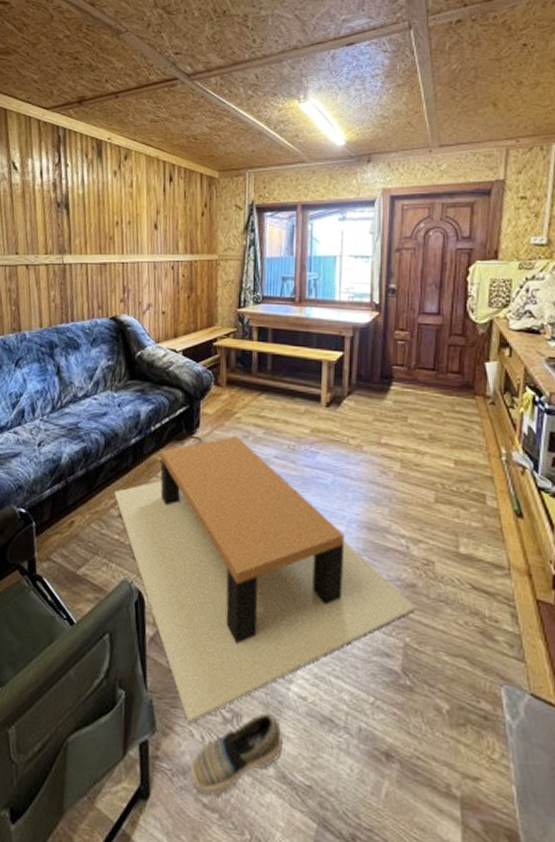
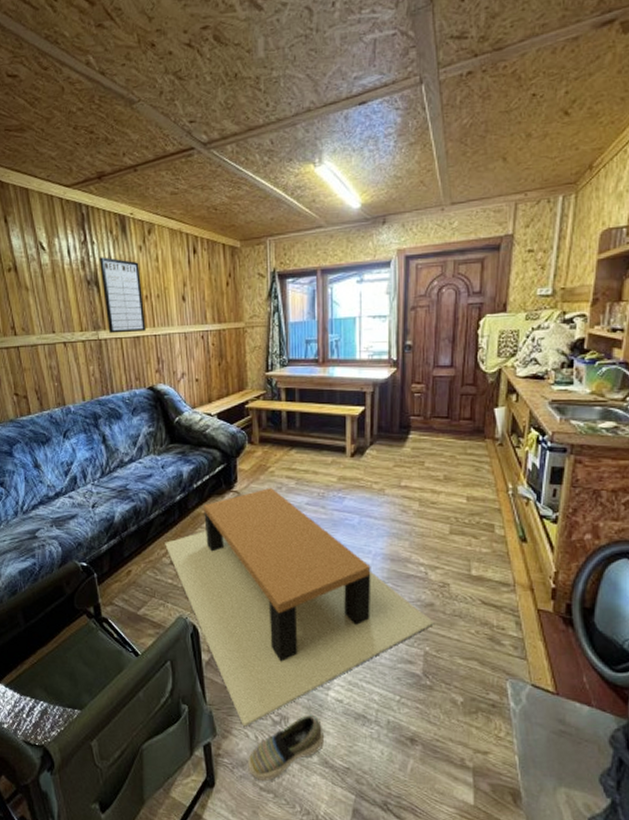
writing board: none [72,180,114,259] -> present [100,257,146,334]

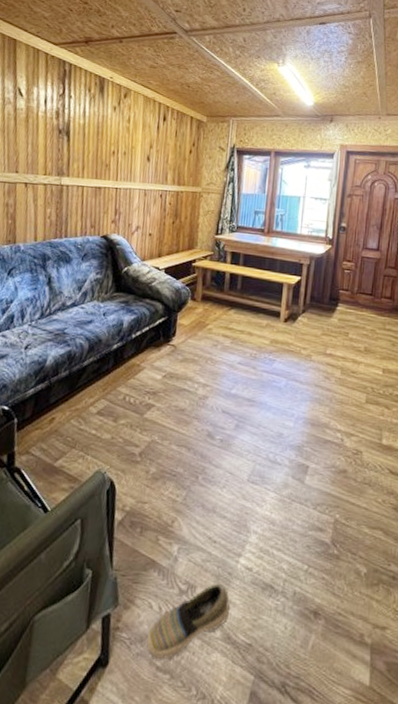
writing board: present [100,257,146,334] -> none [71,110,111,183]
coffee table: present [165,488,434,728] -> none [94,344,345,597]

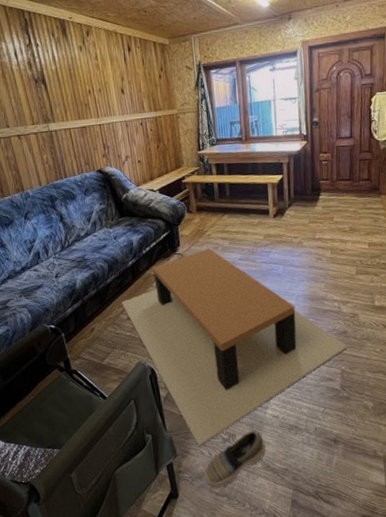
coffee table: none [94,344,345,597] -> present [121,249,347,447]

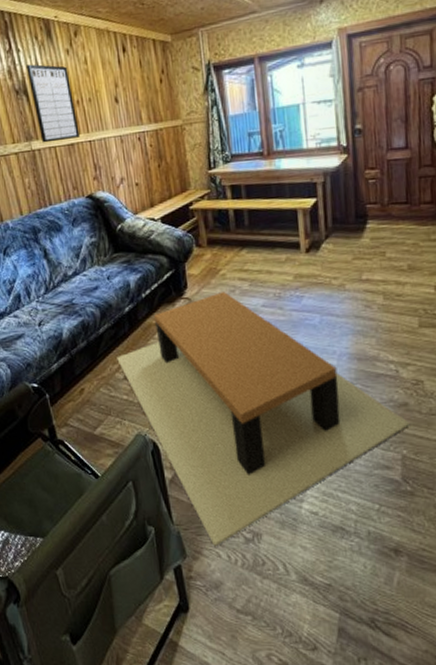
writing board: none [45,57,91,125] -> present [27,64,80,143]
shoe: present [204,430,265,489] -> none [222,529,301,604]

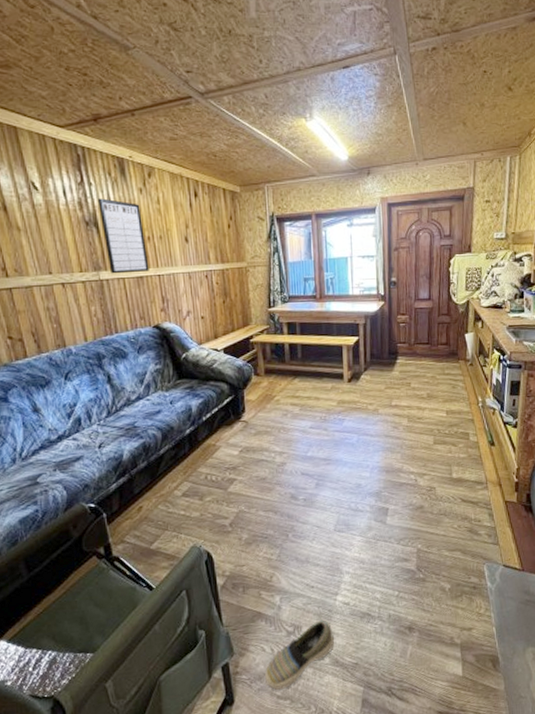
coffee table: present [117,292,410,547] -> none [176,415,424,643]
shoe: none [222,529,301,604] -> present [265,620,334,691]

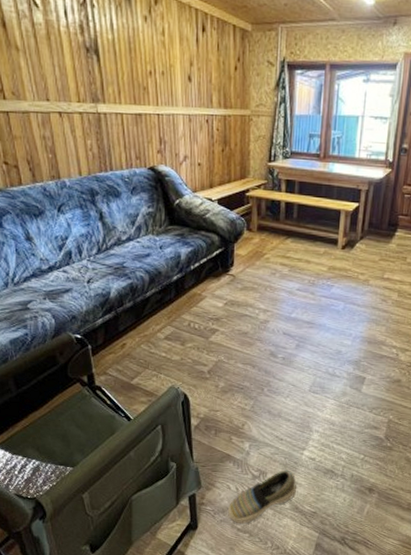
writing board: present [98,198,149,274] -> none [100,23,149,109]

